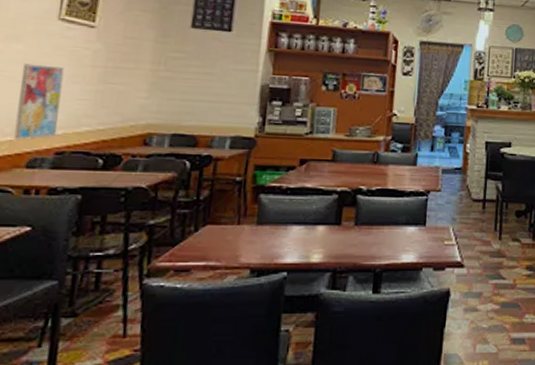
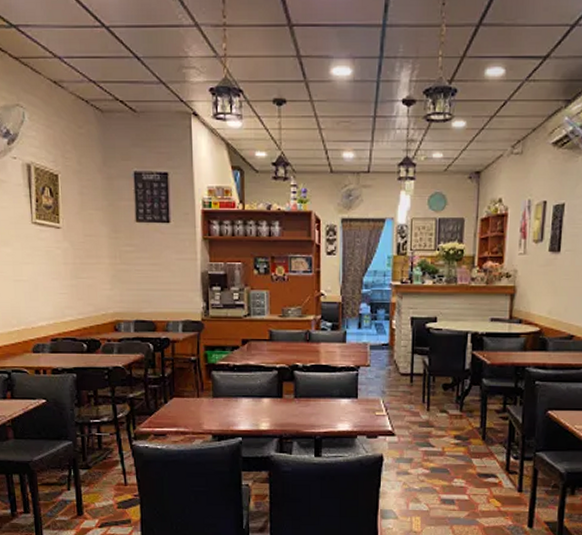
wall art: present [13,63,65,140] -> none [14,264,49,330]

